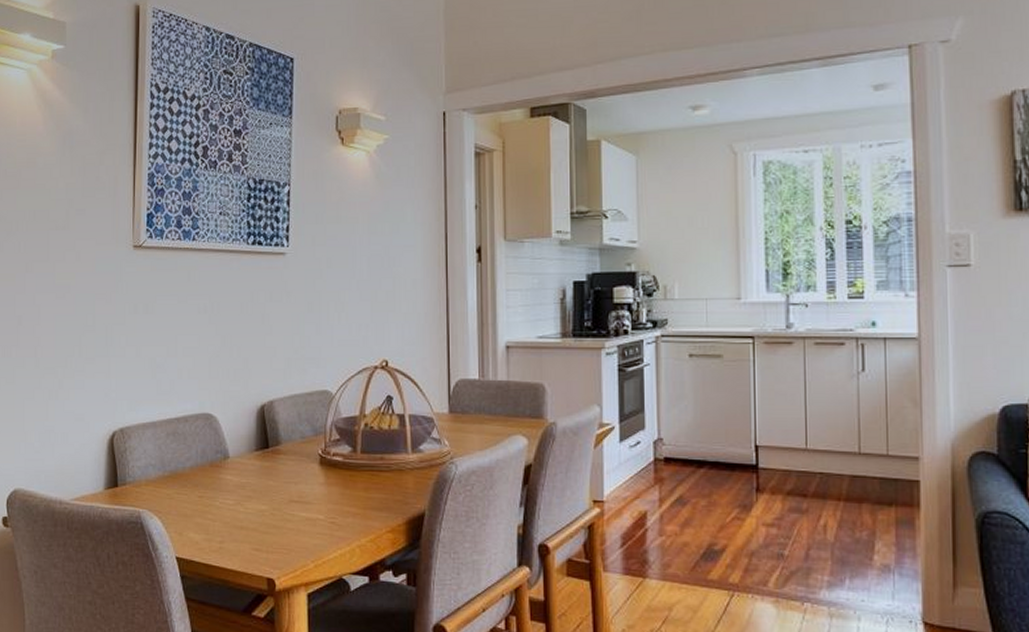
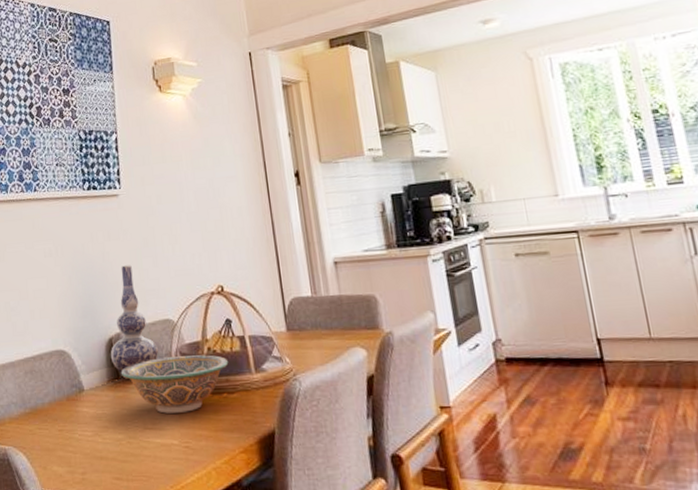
vase: none [260,330,312,449] -> present [110,265,158,379]
bowl: none [270,430,385,488] -> present [120,354,229,414]

